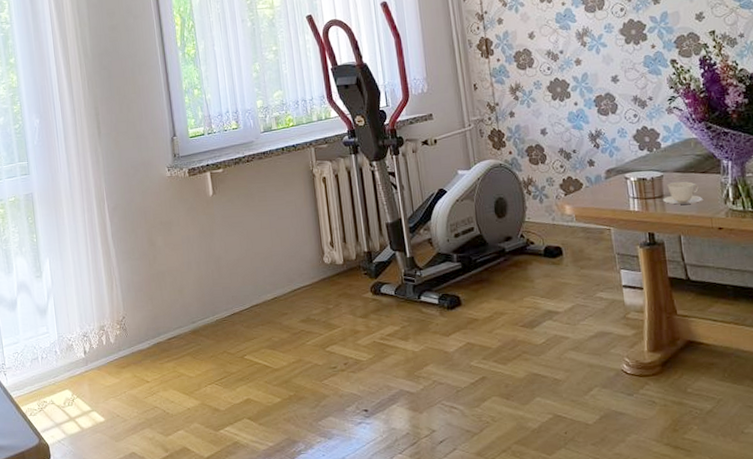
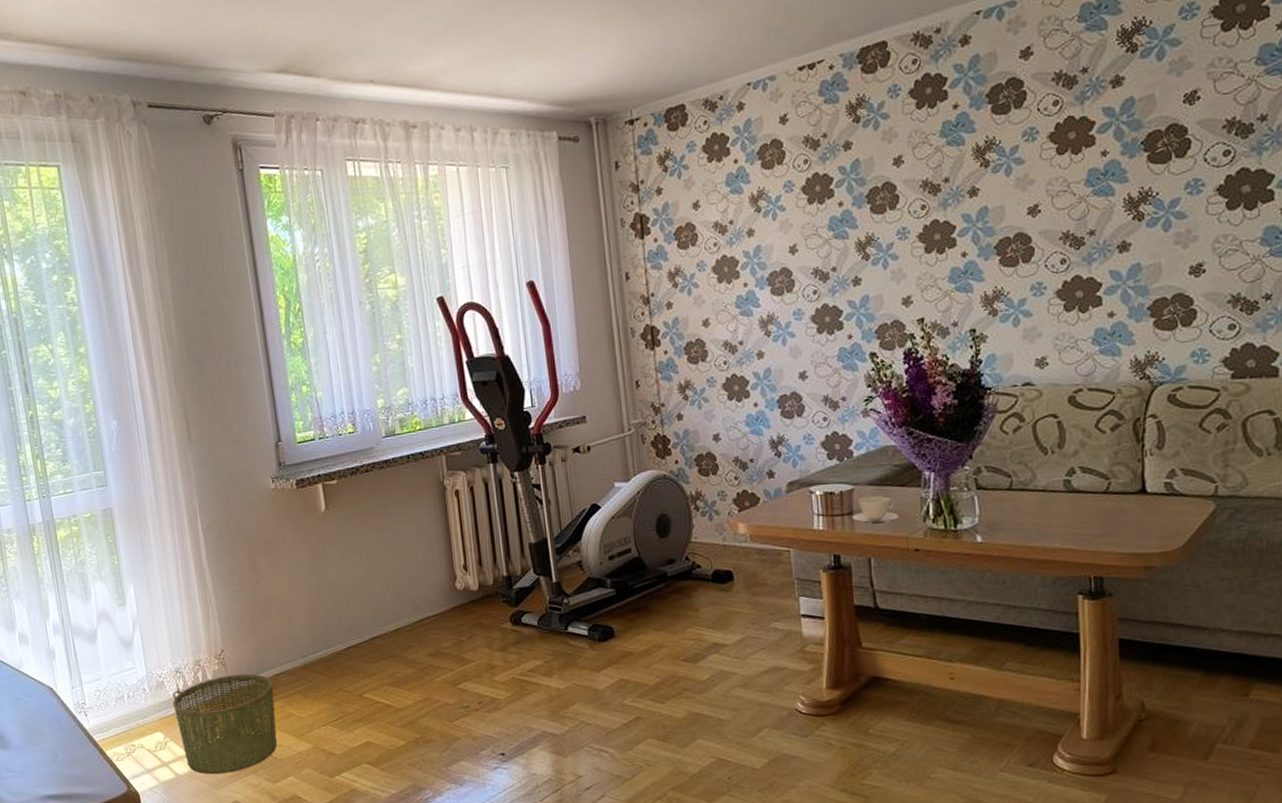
basket: none [80,337,169,428] -> present [172,673,277,774]

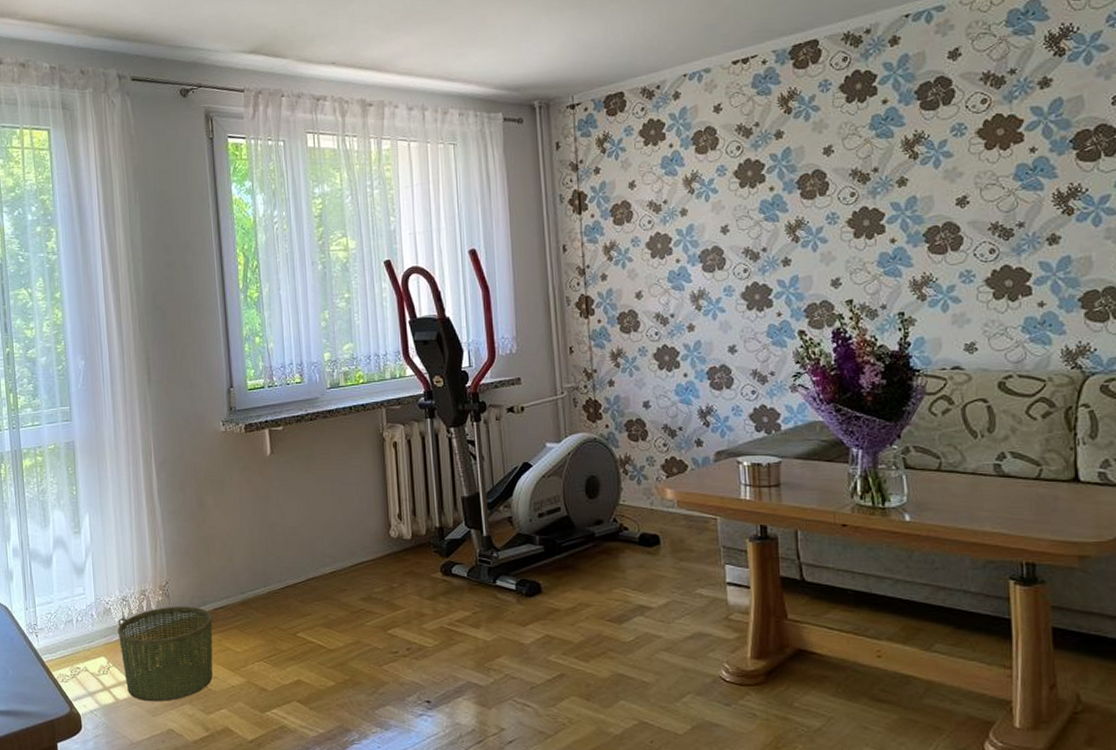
teacup: present [852,496,898,523] -> none [779,470,825,495]

